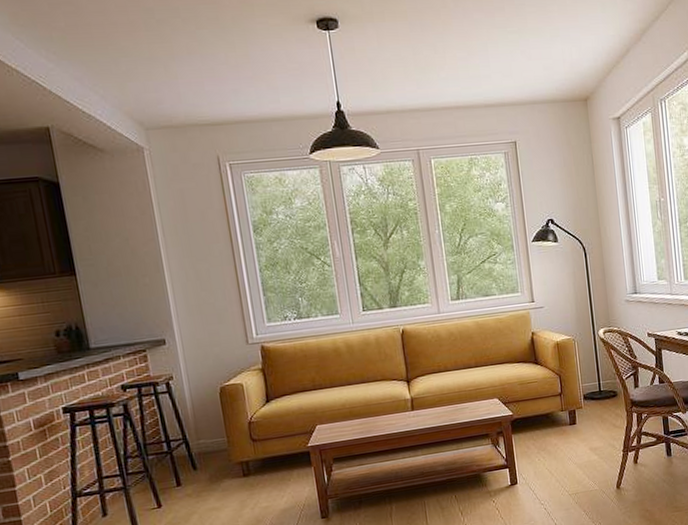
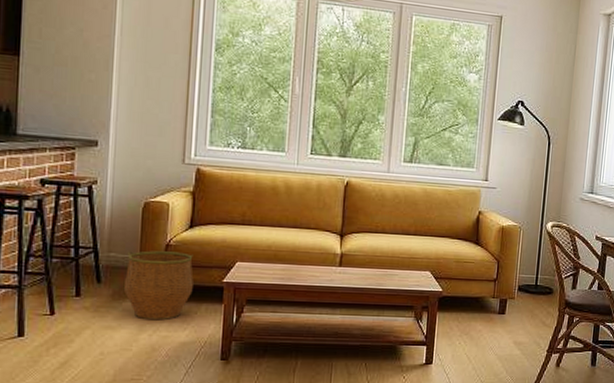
basket: none [215,426,282,496] -> present [123,250,194,321]

